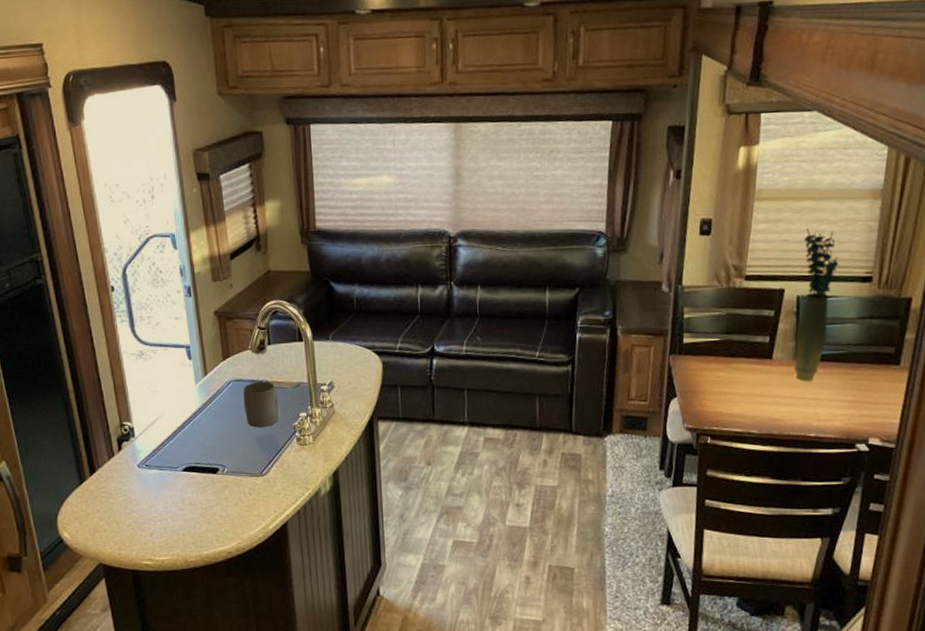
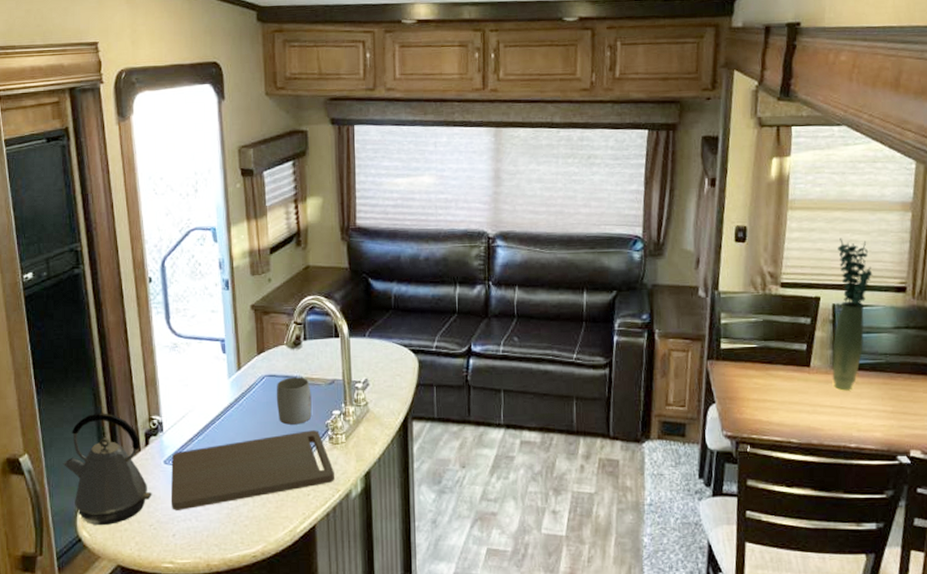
kettle: none [40,420,128,528] -> present [63,413,152,526]
cutting board: none [144,432,305,511] -> present [171,430,336,510]

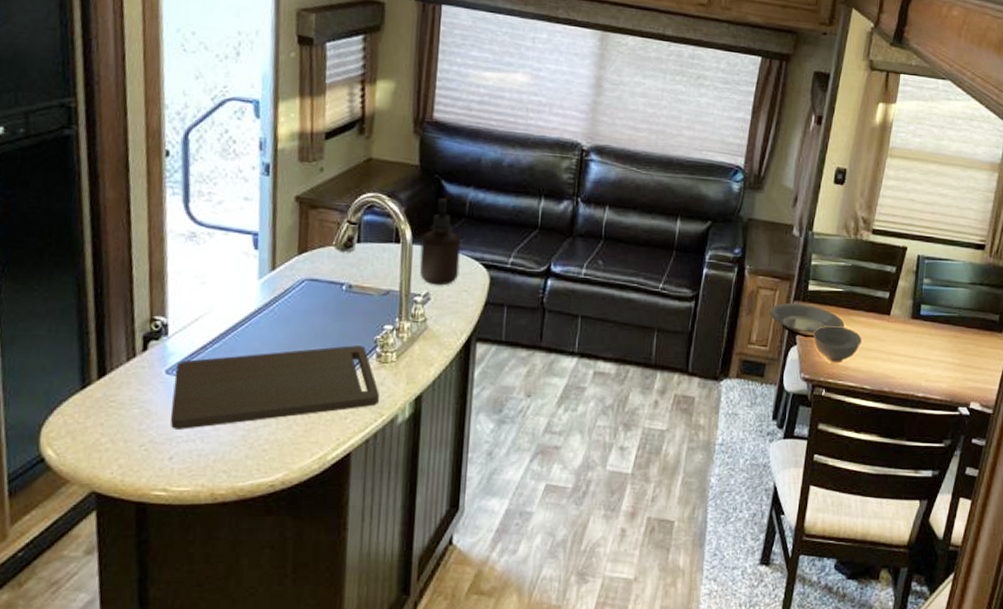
kettle: present [63,413,152,526] -> none [26,307,146,444]
mug: present [276,377,312,425] -> none [316,283,361,338]
soap dispenser: none [356,293,392,371] -> present [419,197,461,285]
plate: none [684,362,763,396] -> present [769,302,844,338]
bowl: none [731,381,783,419] -> present [813,325,862,364]
vase: present [832,238,873,391] -> none [909,190,957,341]

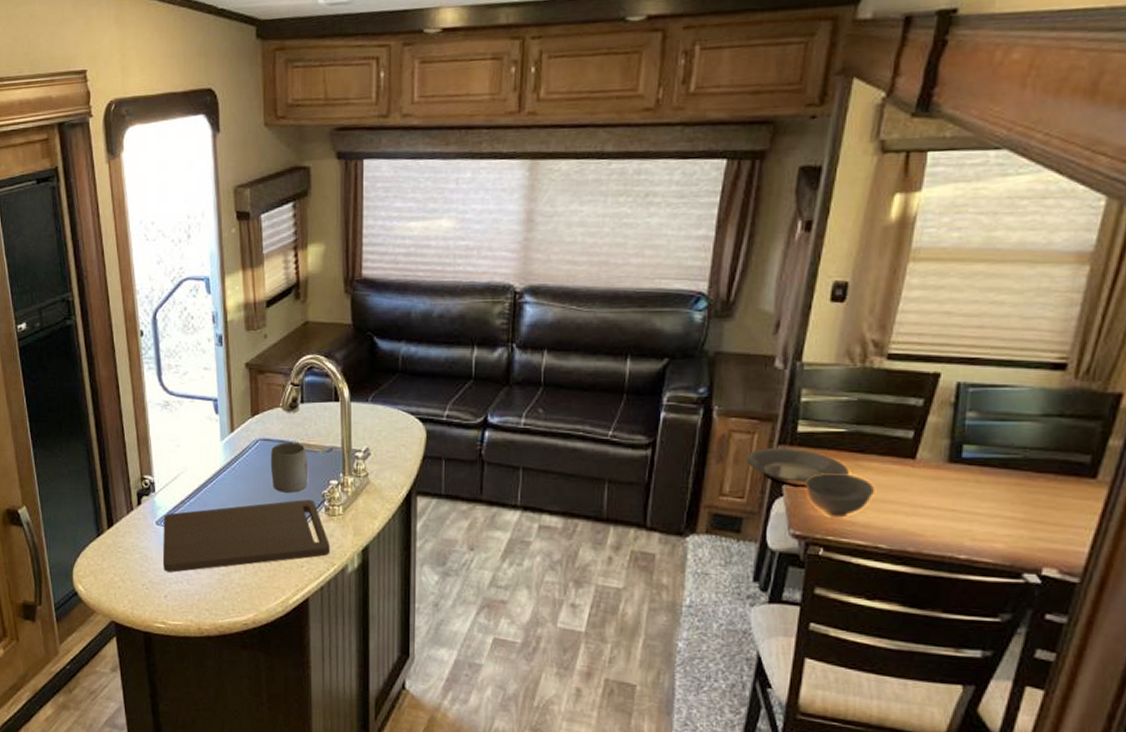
mug: none [316,283,361,338] -> present [270,442,308,493]
soap dispenser: present [419,197,461,285] -> none [358,353,396,440]

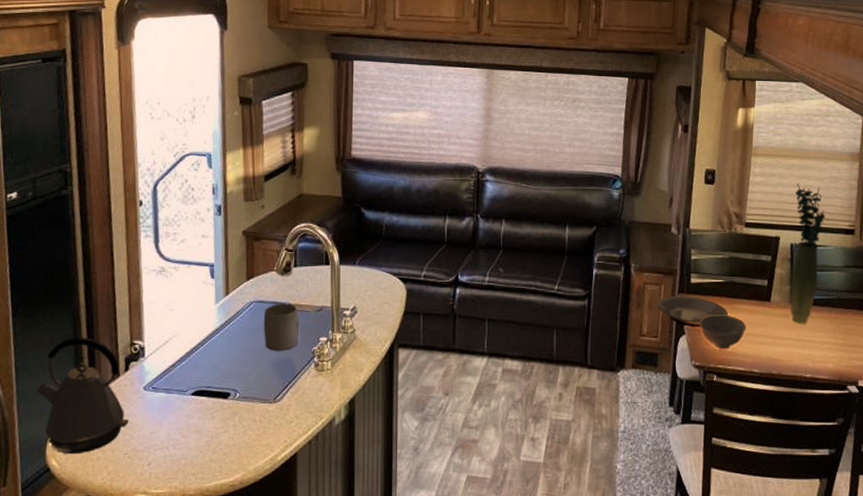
kettle: none [58,469,144,582] -> present [35,337,129,455]
cutting board: present [163,499,331,573] -> none [149,357,319,438]
vase: none [944,298,1021,491] -> present [790,183,826,324]

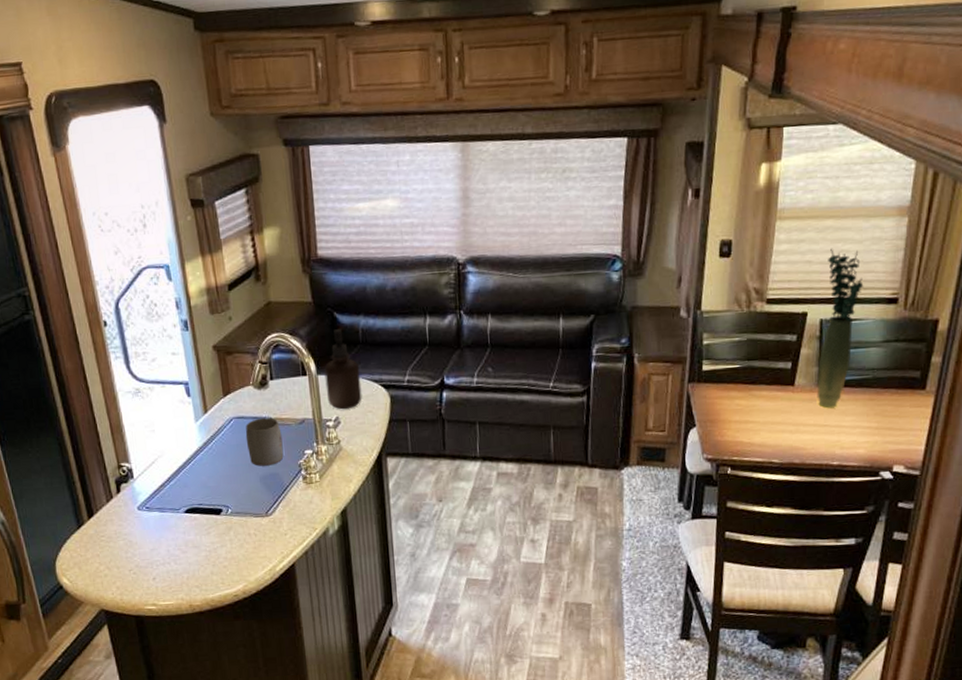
kettle: present [35,337,129,455] -> none [35,462,129,573]
soap dispenser: none [346,222,381,299] -> present [324,328,362,409]
plate: present [657,295,728,327] -> none [664,385,745,419]
bowl: present [700,314,746,350] -> none [712,402,765,441]

